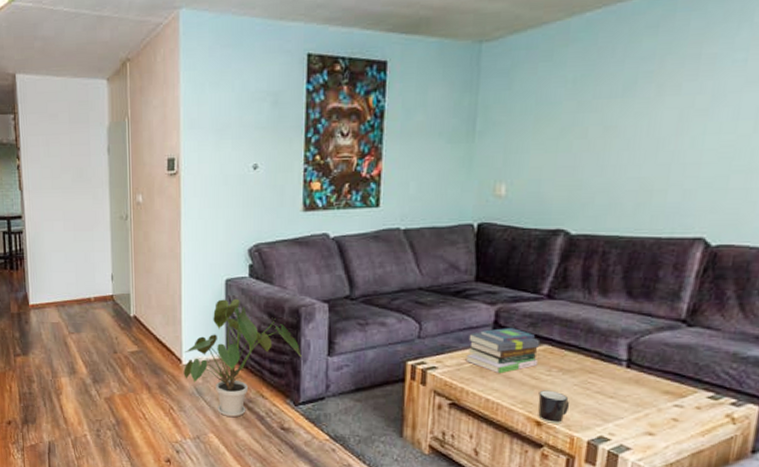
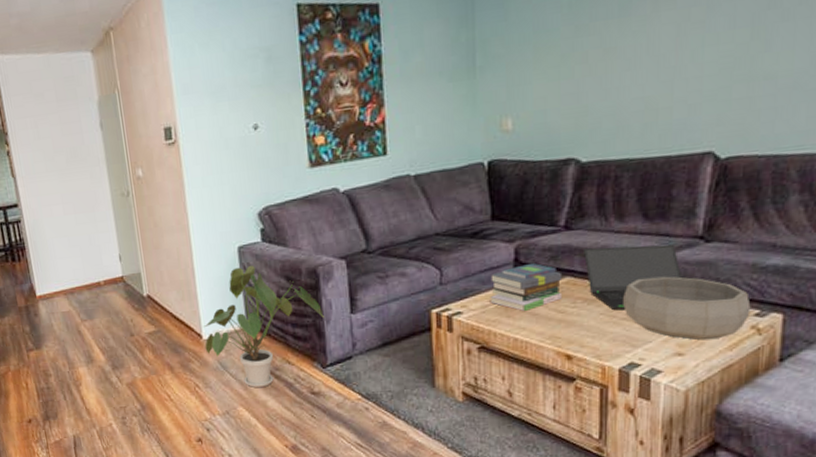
mug: present [537,390,570,424] -> none [566,322,598,356]
laptop: none [563,319,660,384] -> present [584,244,681,311]
decorative bowl: none [598,354,728,423] -> present [623,276,751,340]

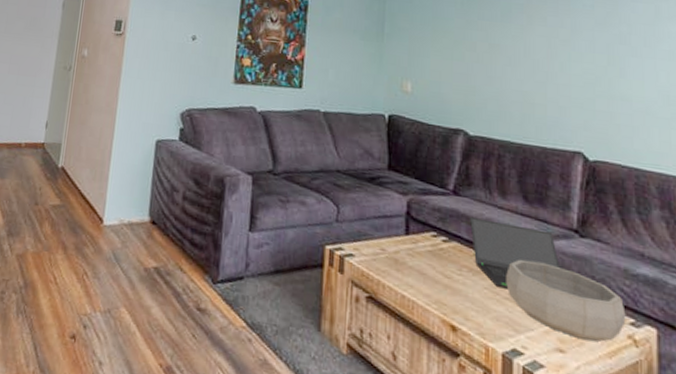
house plant: present [204,265,324,388] -> none [103,159,223,292]
books: present [489,263,563,312] -> none [381,219,450,269]

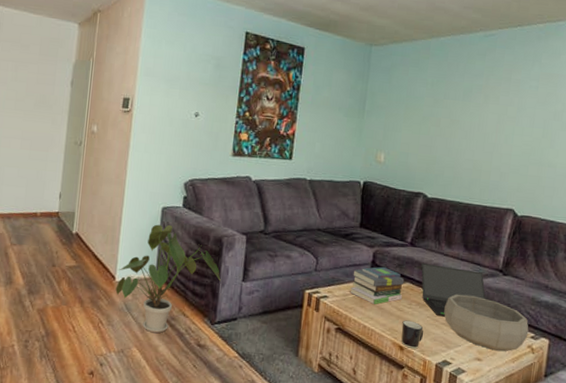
house plant: none [103,159,223,292] -> present [115,224,221,334]
books: none [381,219,450,269] -> present [350,266,405,305]
mug: none [451,290,482,331] -> present [401,320,424,349]

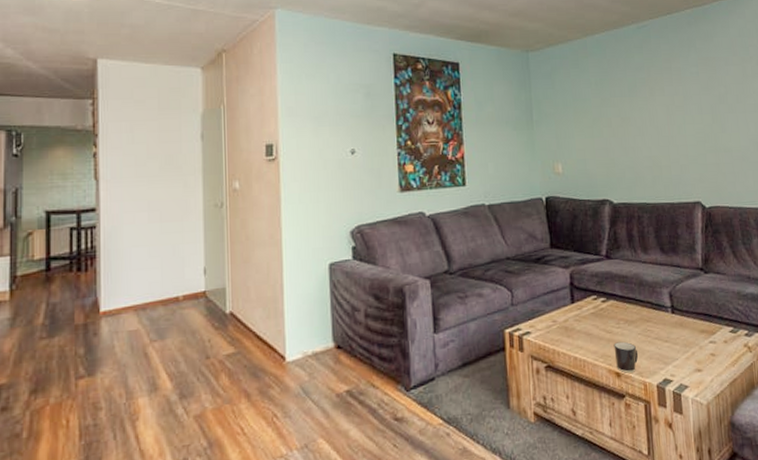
house plant: present [115,224,221,334] -> none [287,282,409,416]
books: present [350,266,405,305] -> none [552,287,609,332]
laptop: present [421,263,486,317] -> none [622,274,692,331]
decorative bowl: present [444,294,529,351] -> none [653,301,742,357]

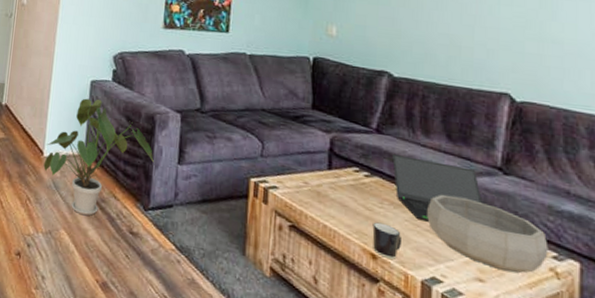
house plant: none [287,282,409,416] -> present [43,98,154,216]
laptop: none [622,274,692,331] -> present [392,154,482,222]
decorative bowl: none [653,301,742,357] -> present [427,194,549,273]

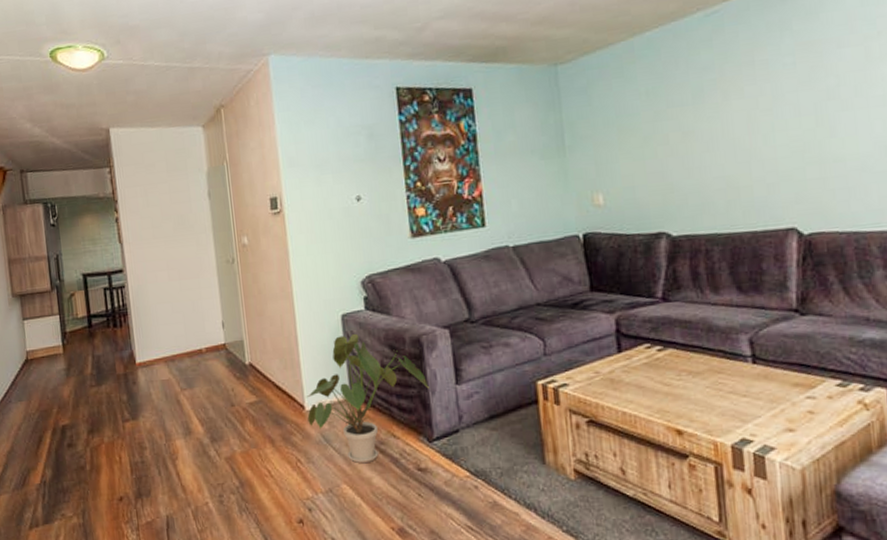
mug: present [372,222,403,260] -> none [673,395,707,431]
laptop: present [392,154,482,222] -> none [683,316,782,384]
decorative bowl: present [427,194,549,273] -> none [727,349,855,415]

